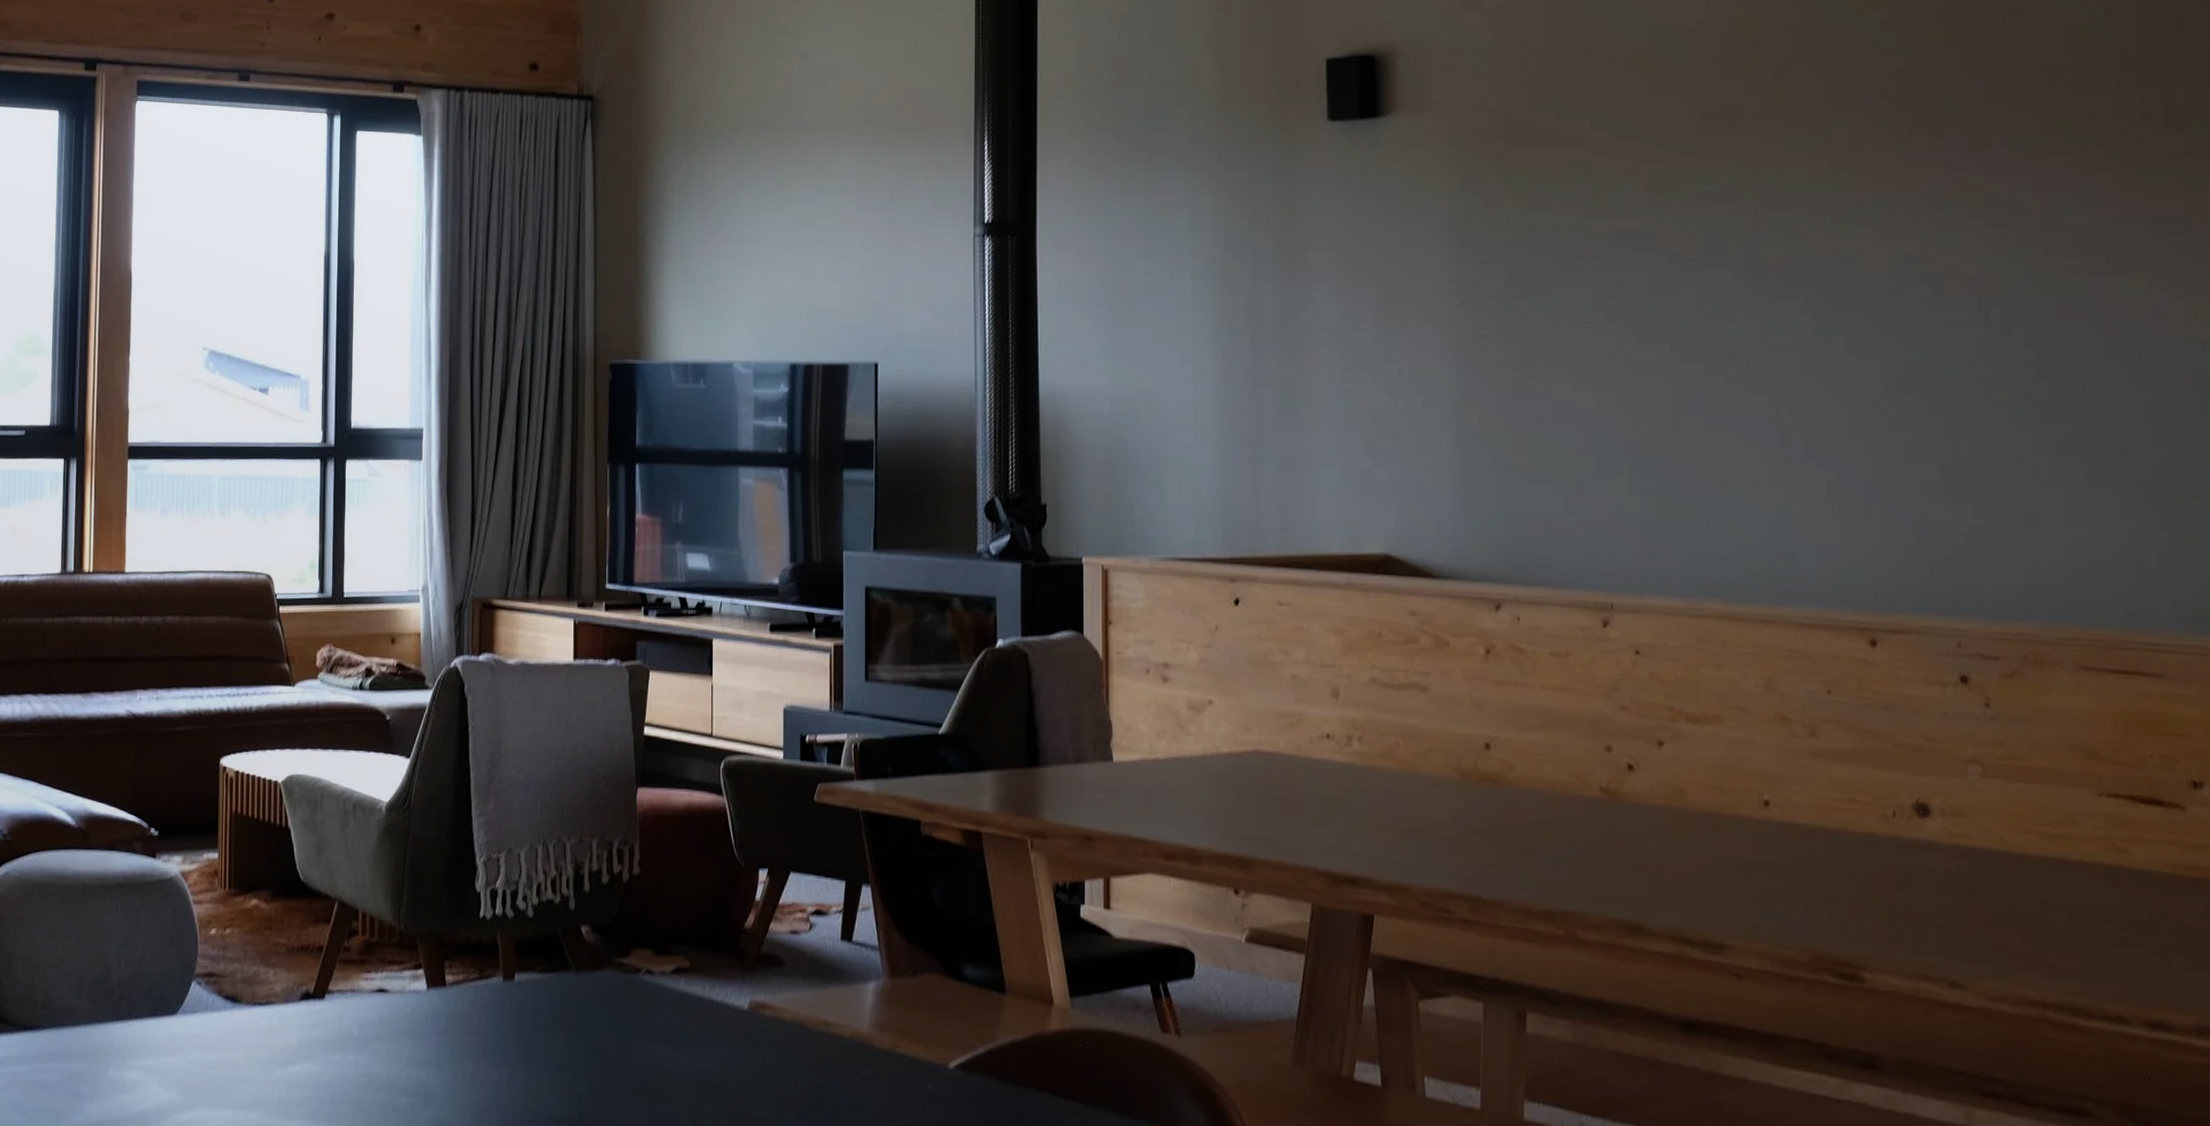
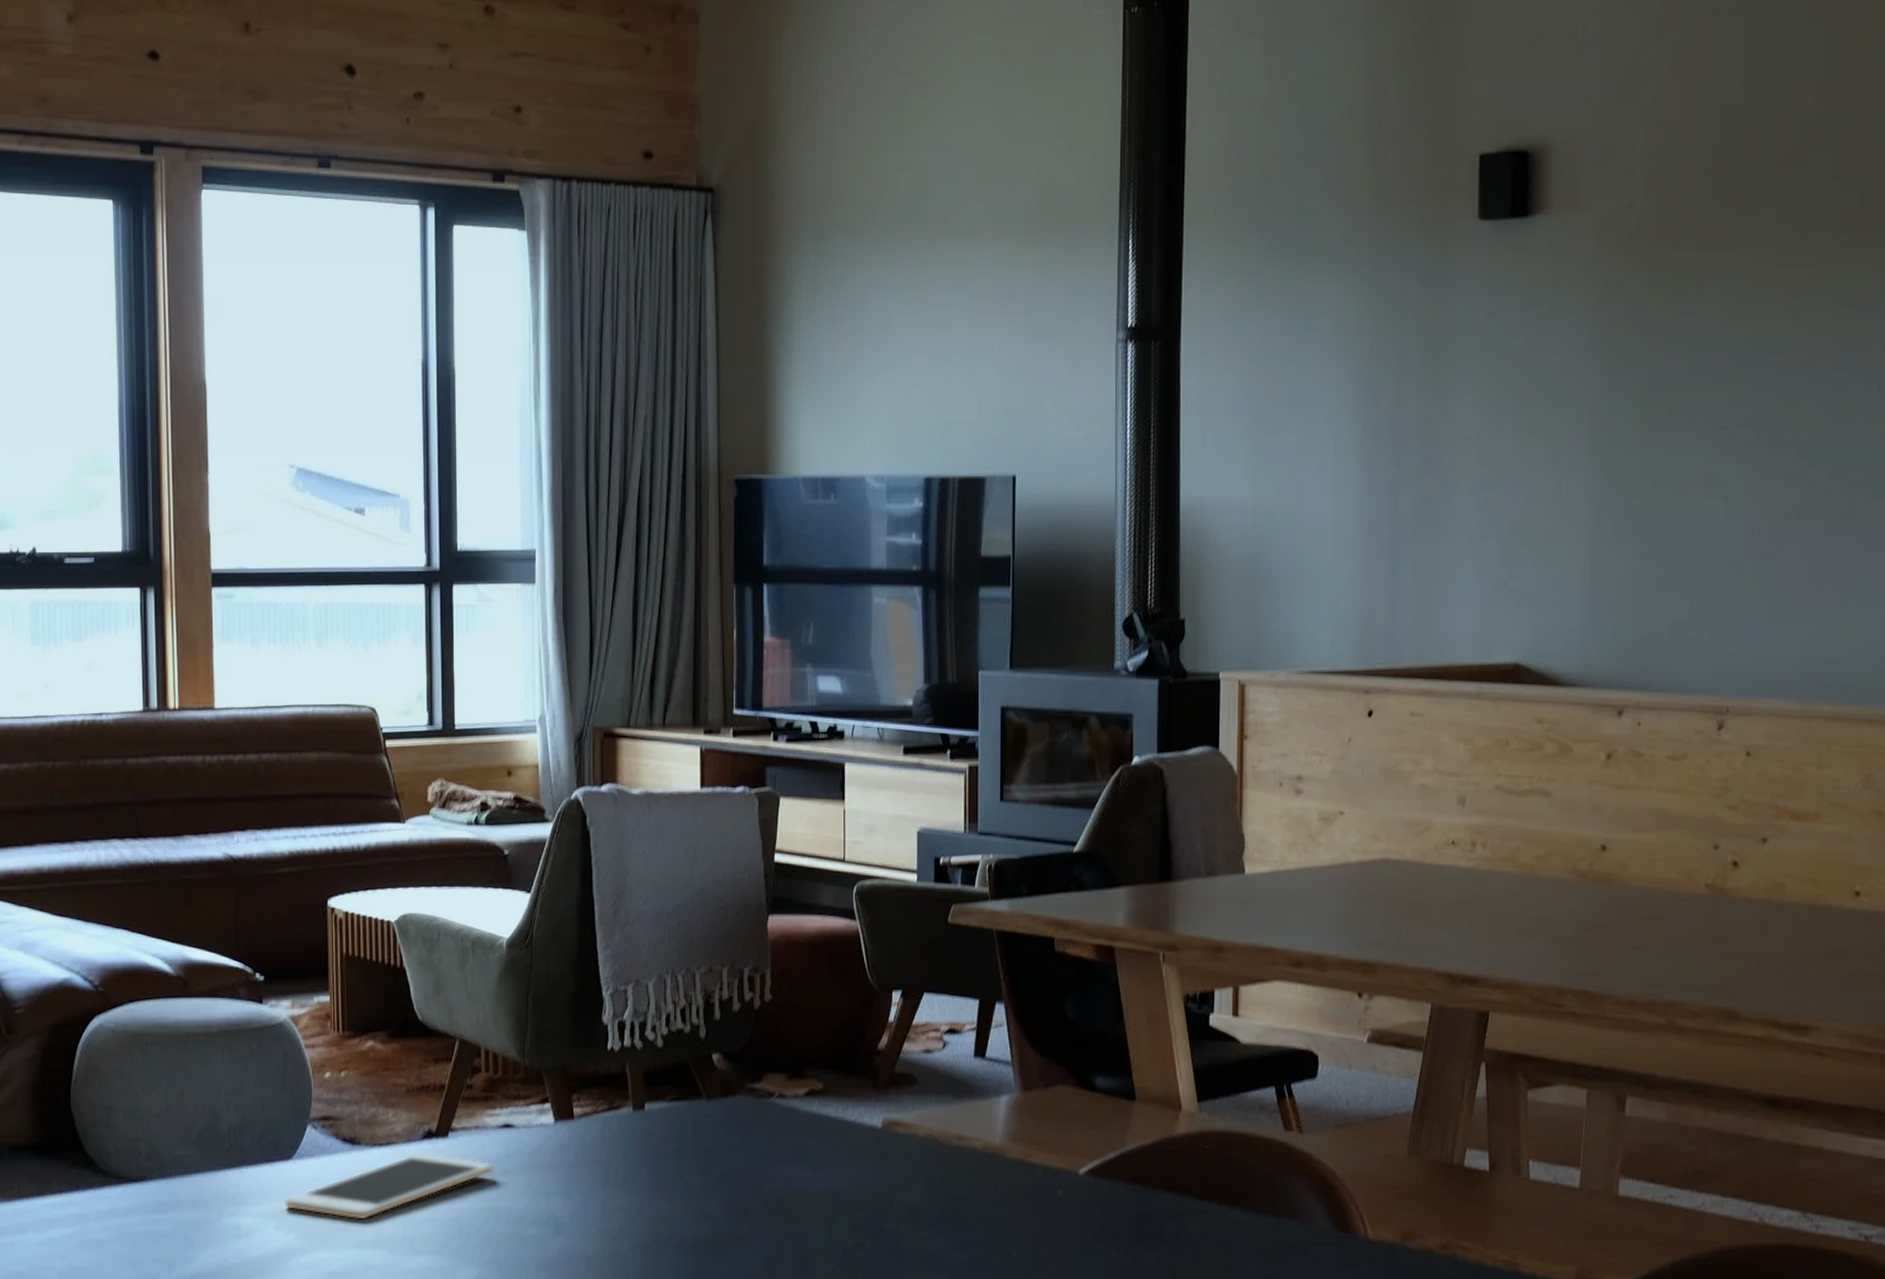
cell phone: none [167,1013,368,1081] -> present [284,1152,494,1221]

